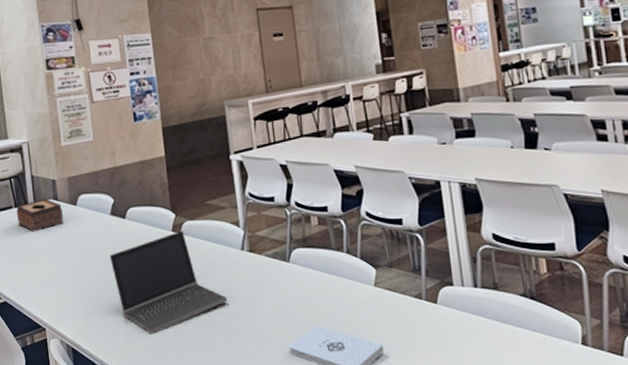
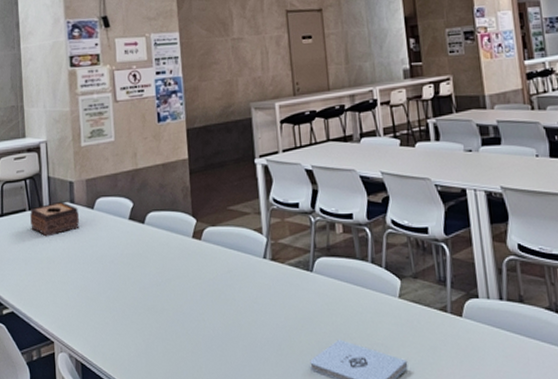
laptop computer: present [109,230,228,335] -> none [125,236,248,349]

